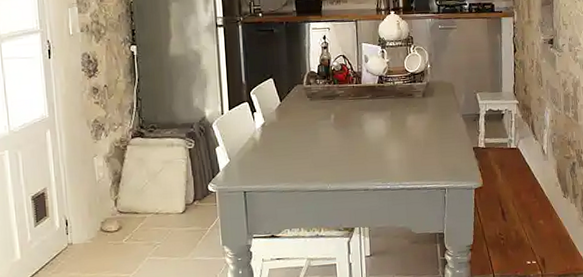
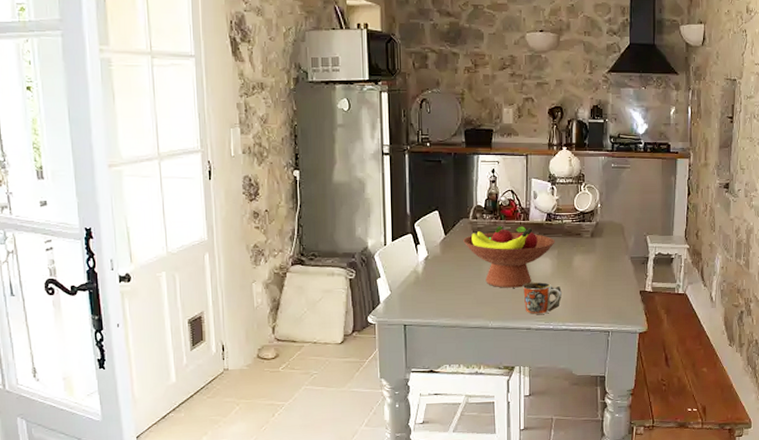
fruit bowl: none [298,89,388,151] -> present [463,226,555,288]
mug: none [358,143,397,175] -> present [522,282,562,314]

